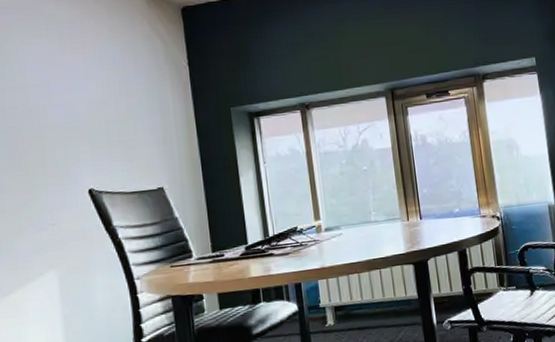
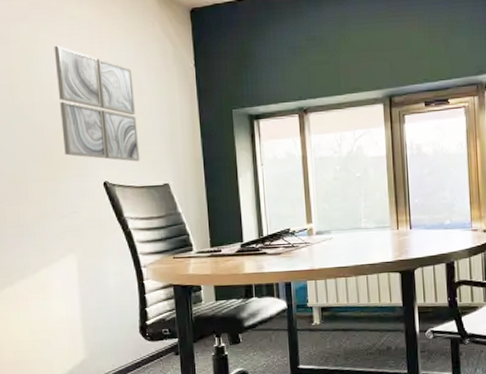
wall art: none [28,46,130,166] -> present [54,45,140,162]

